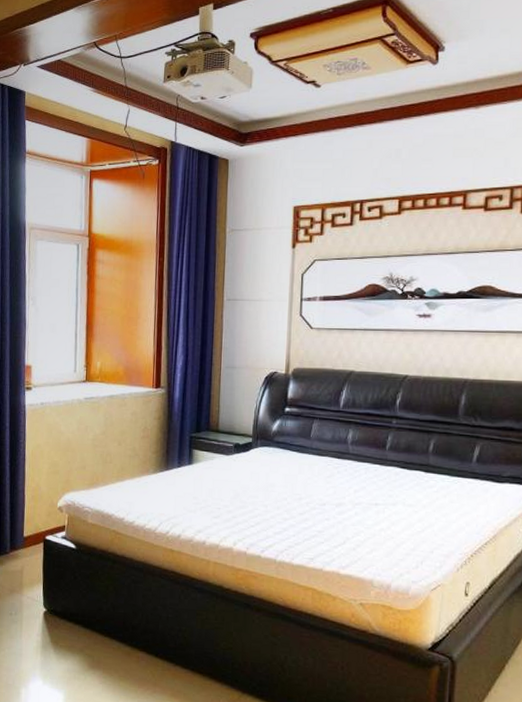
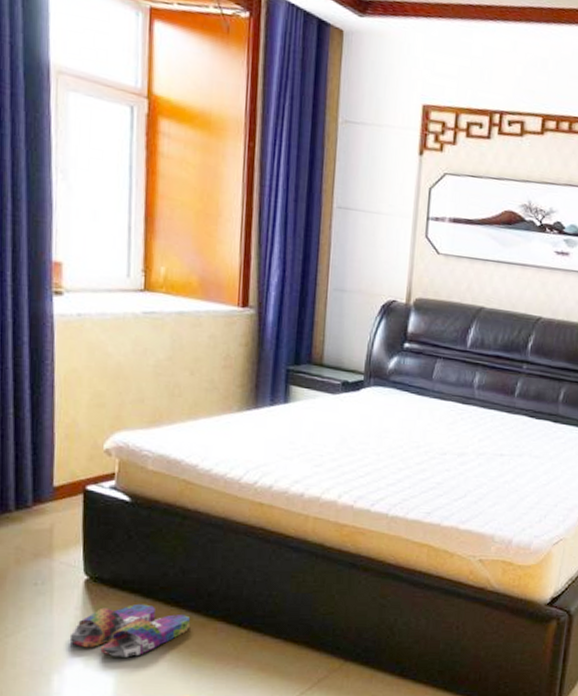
slippers: none [33,633,119,678] -> present [69,603,191,658]

